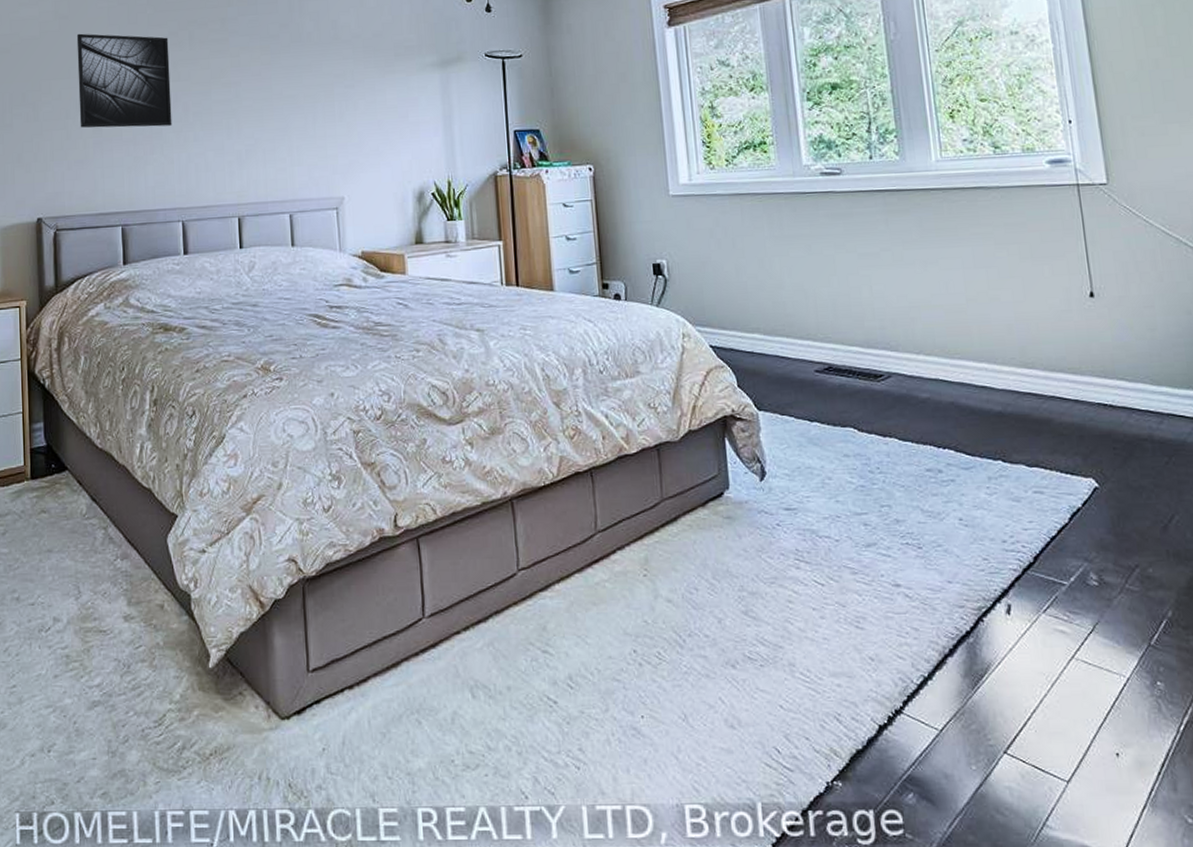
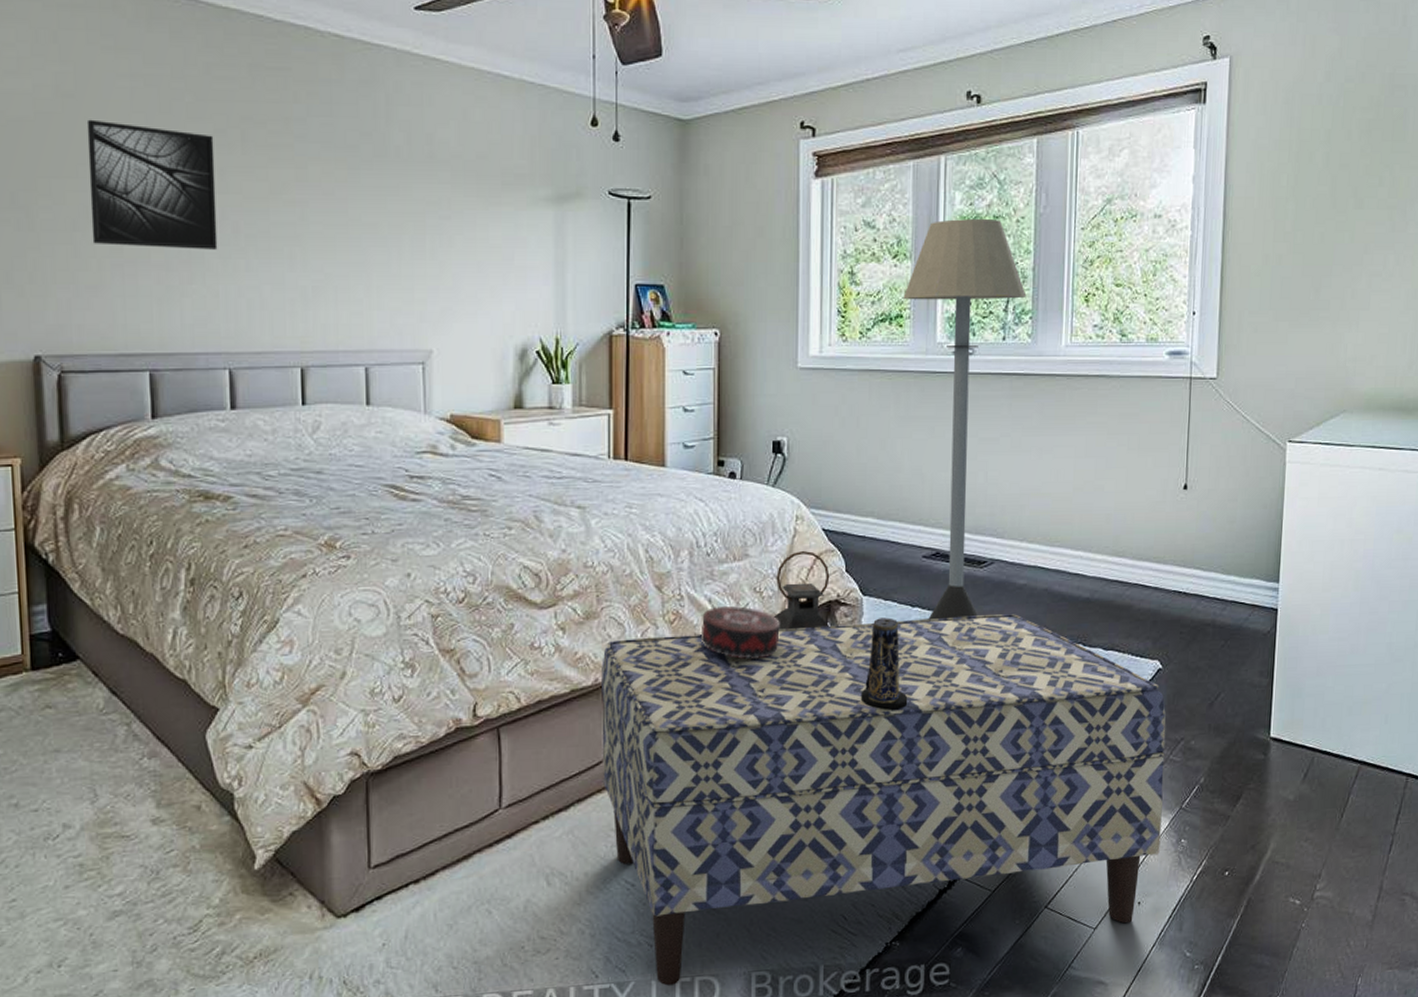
bench: none [509,428,1133,813] -> present [602,614,1167,986]
decorative box: none [600,422,678,473] -> present [700,606,780,659]
lantern: none [669,366,728,445] -> present [773,550,830,630]
floor lamp: none [764,49,888,436] -> present [903,219,1027,621]
candle: none [767,432,819,528] -> present [860,617,908,710]

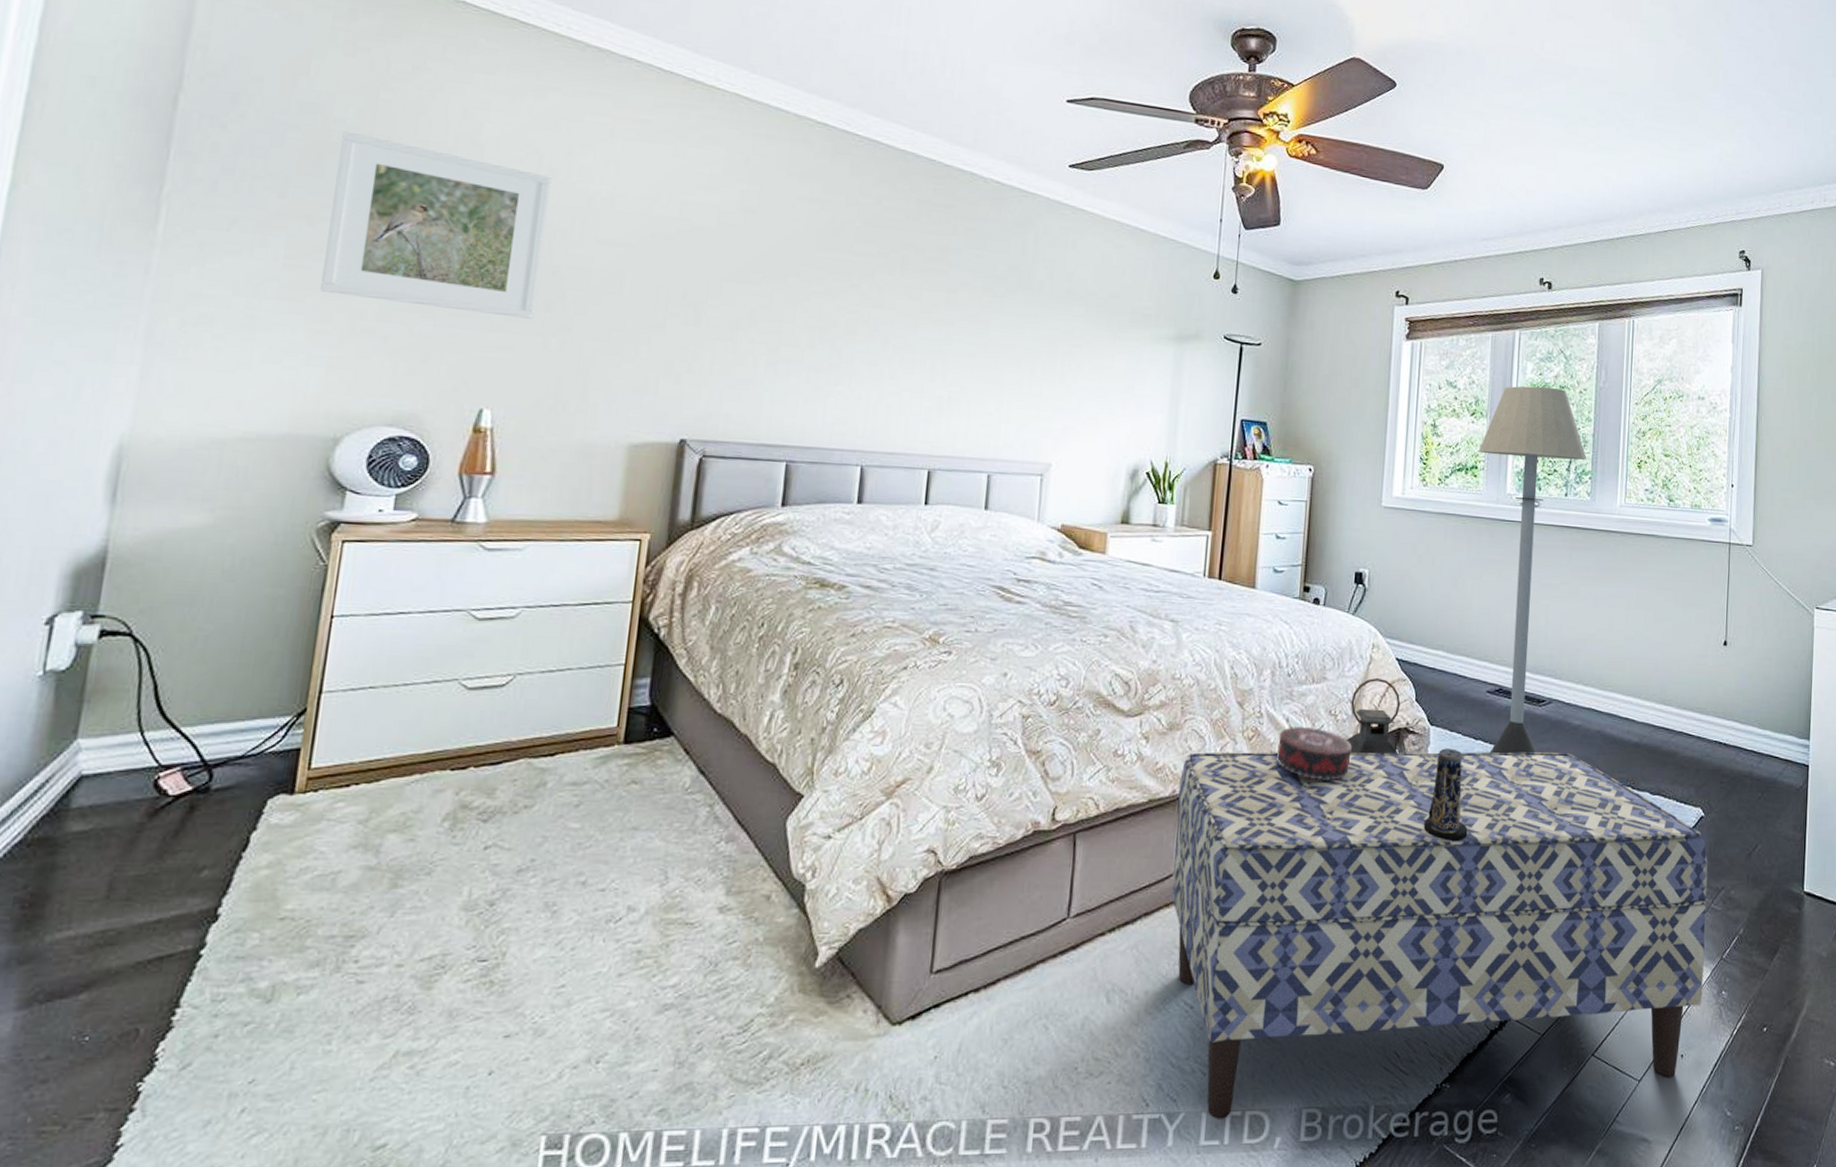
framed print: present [86,119,218,250] -> none [752,233,877,357]

